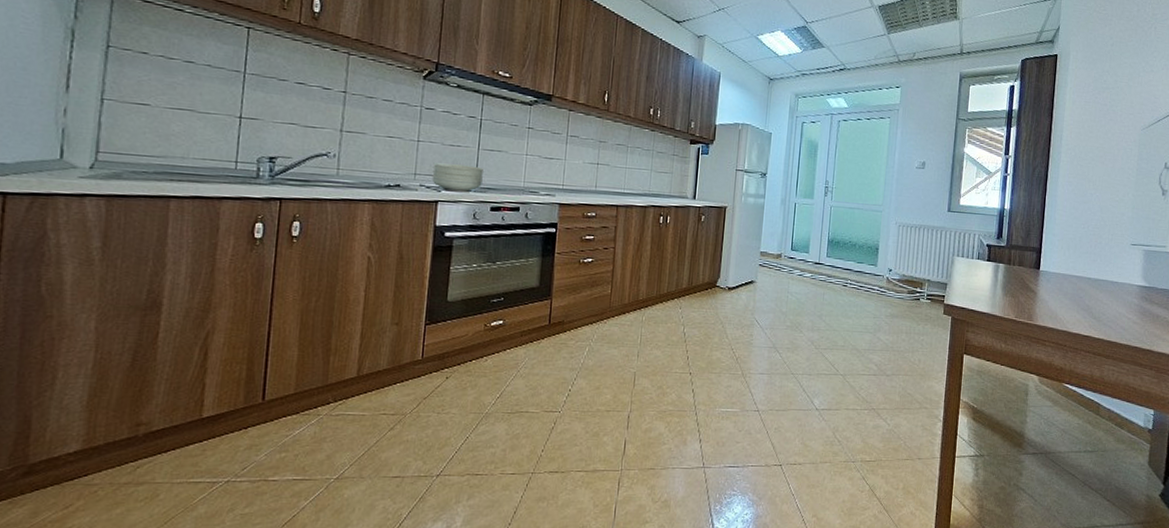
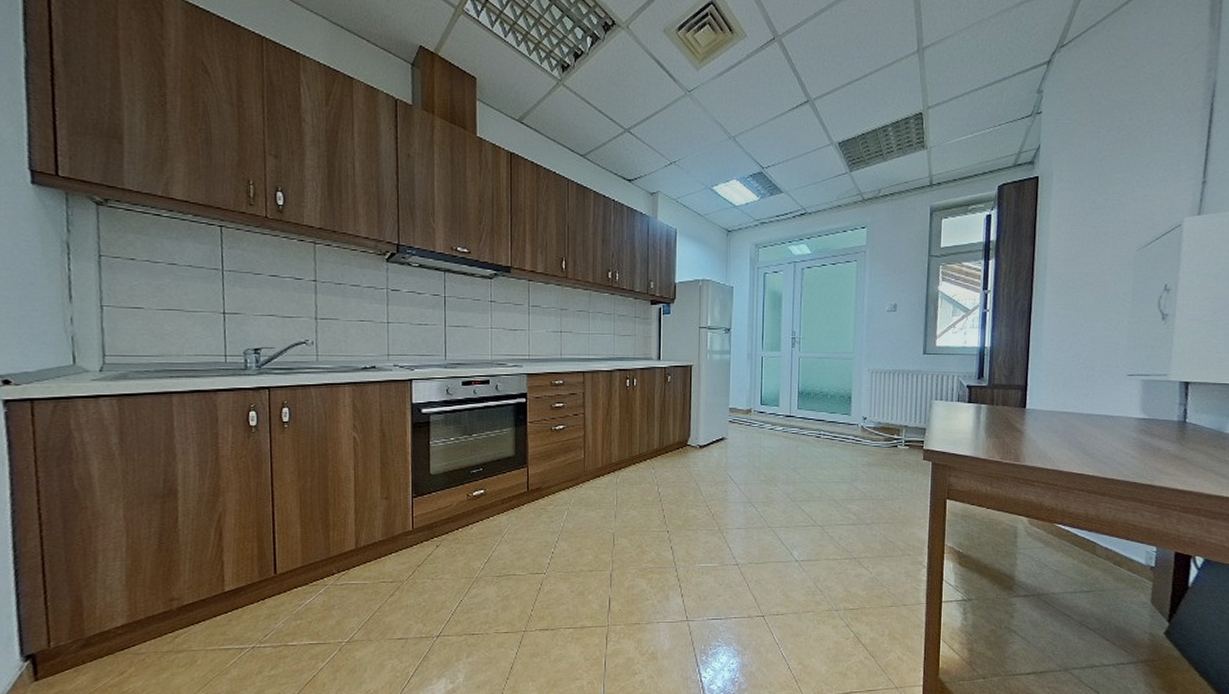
bowl: present [431,162,485,193] -> none [404,342,453,370]

